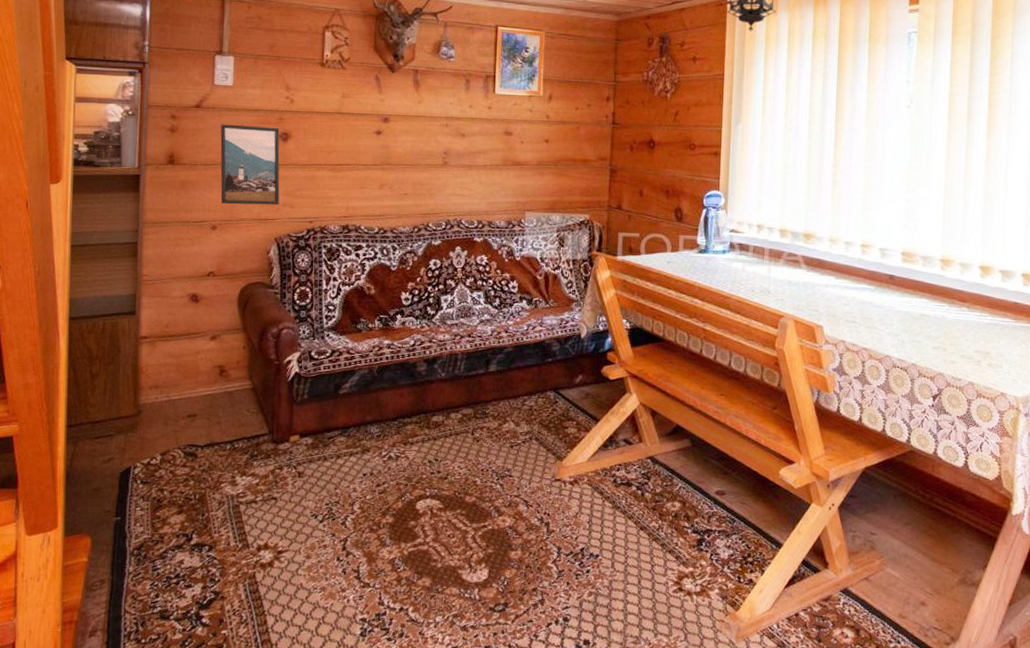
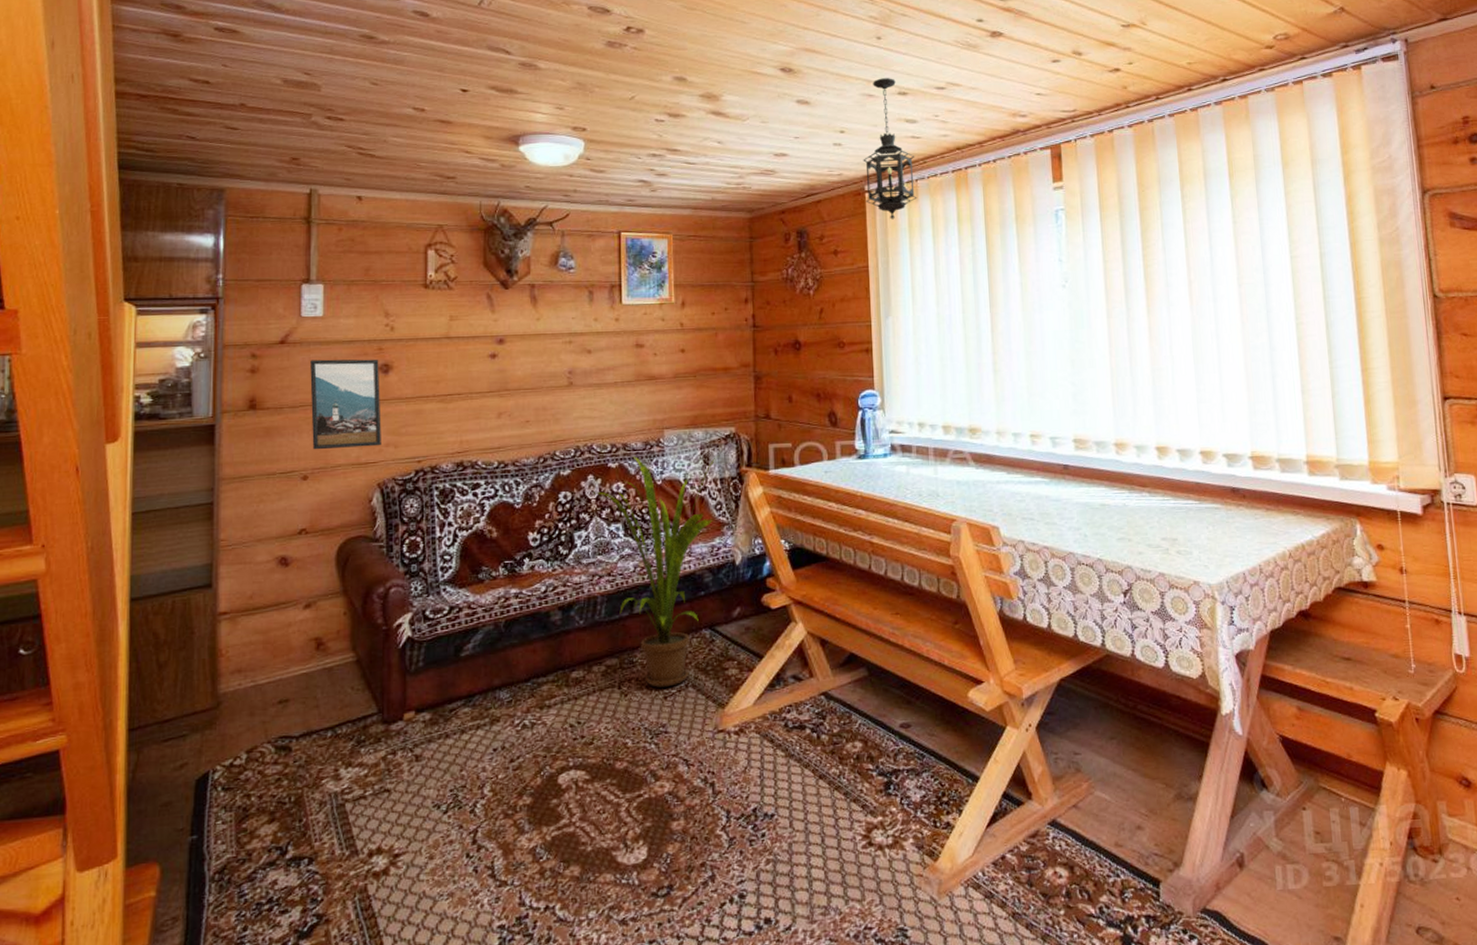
house plant: none [459,233,574,438] -> present [592,455,720,687]

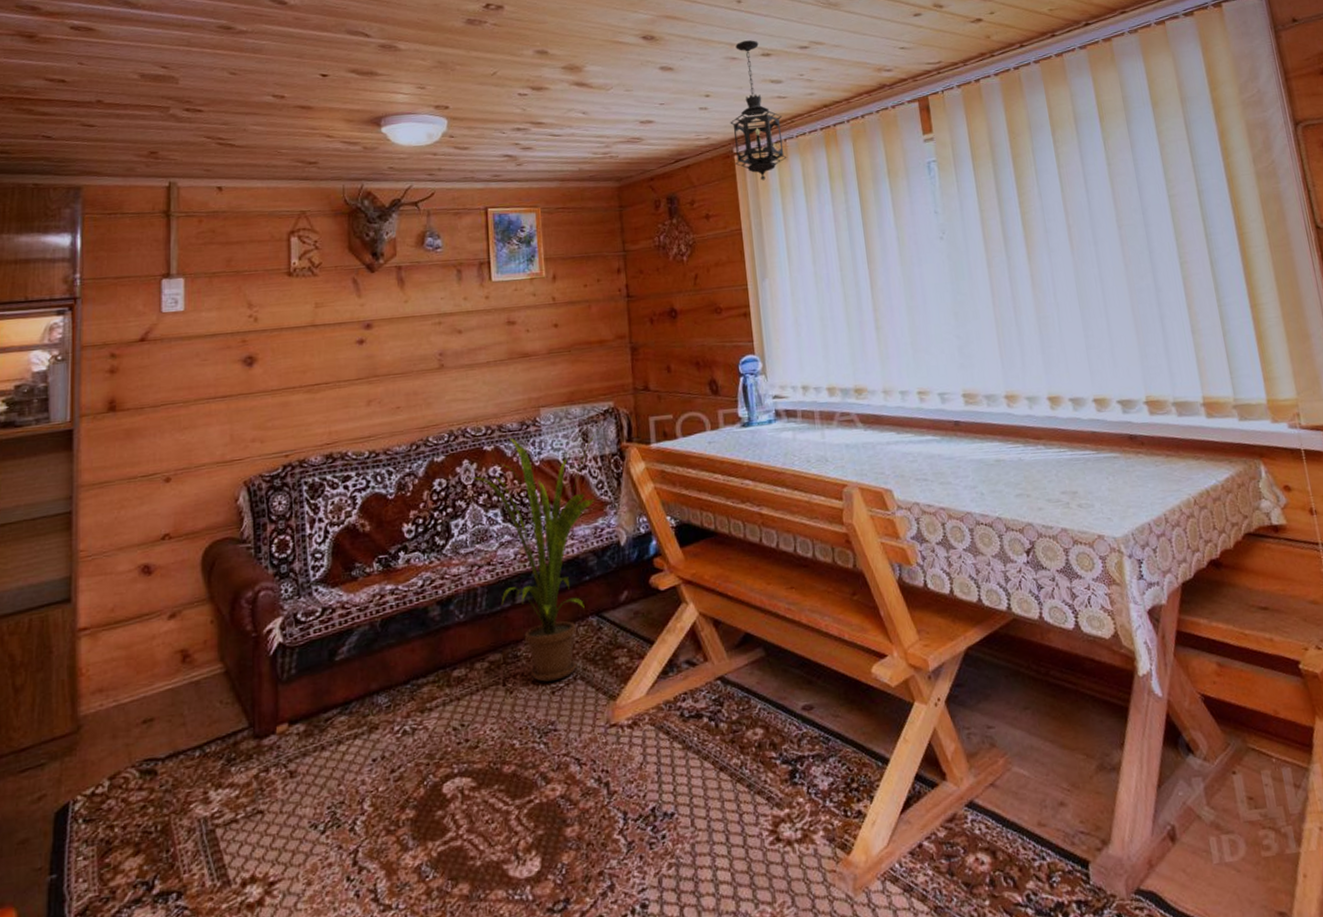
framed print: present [310,359,381,450] -> none [172,351,247,450]

